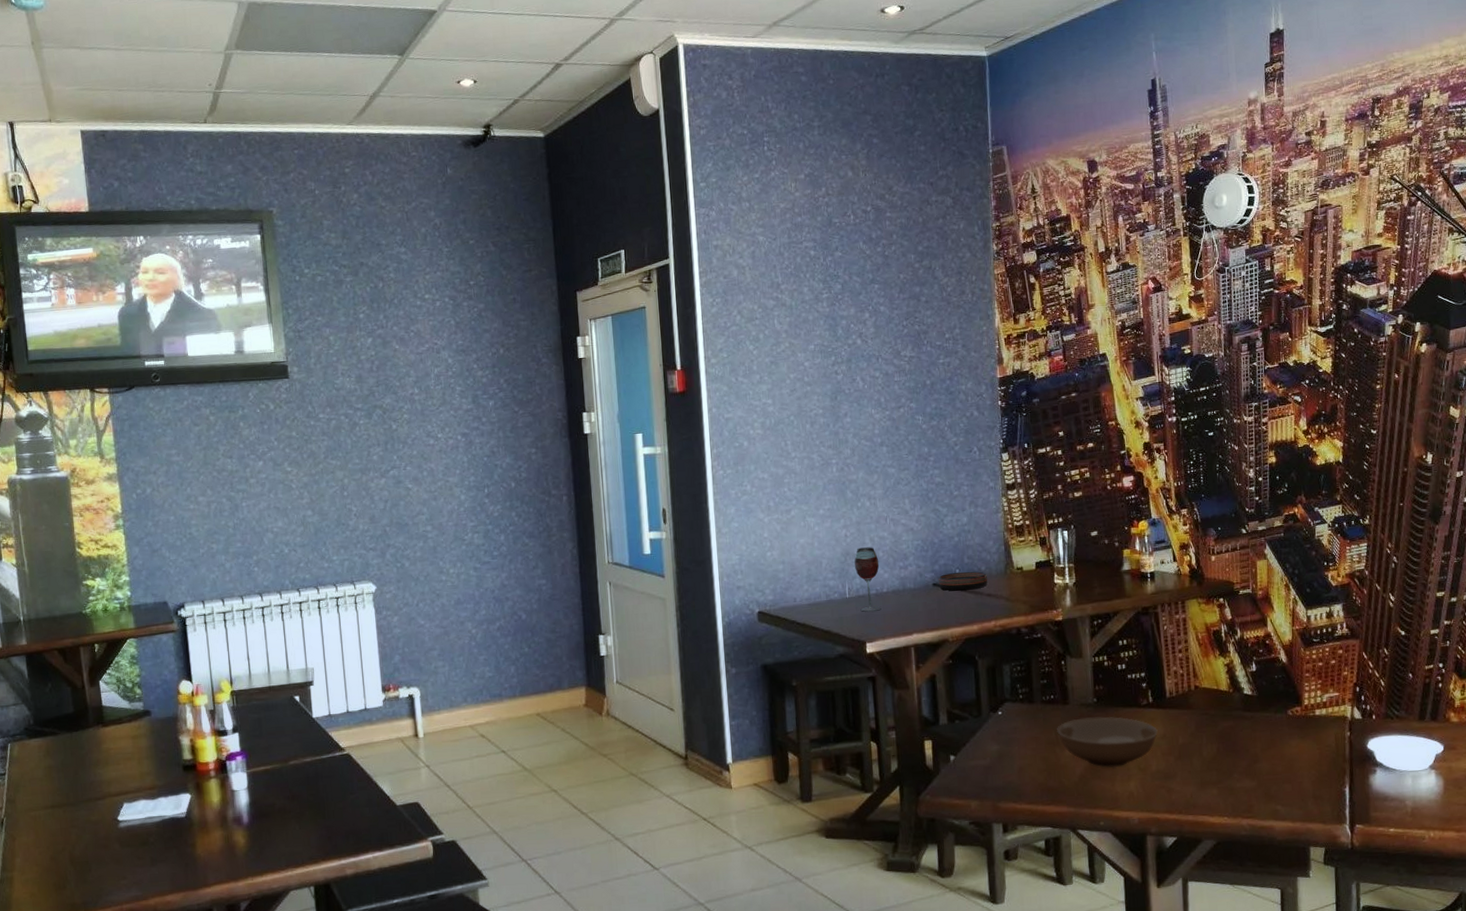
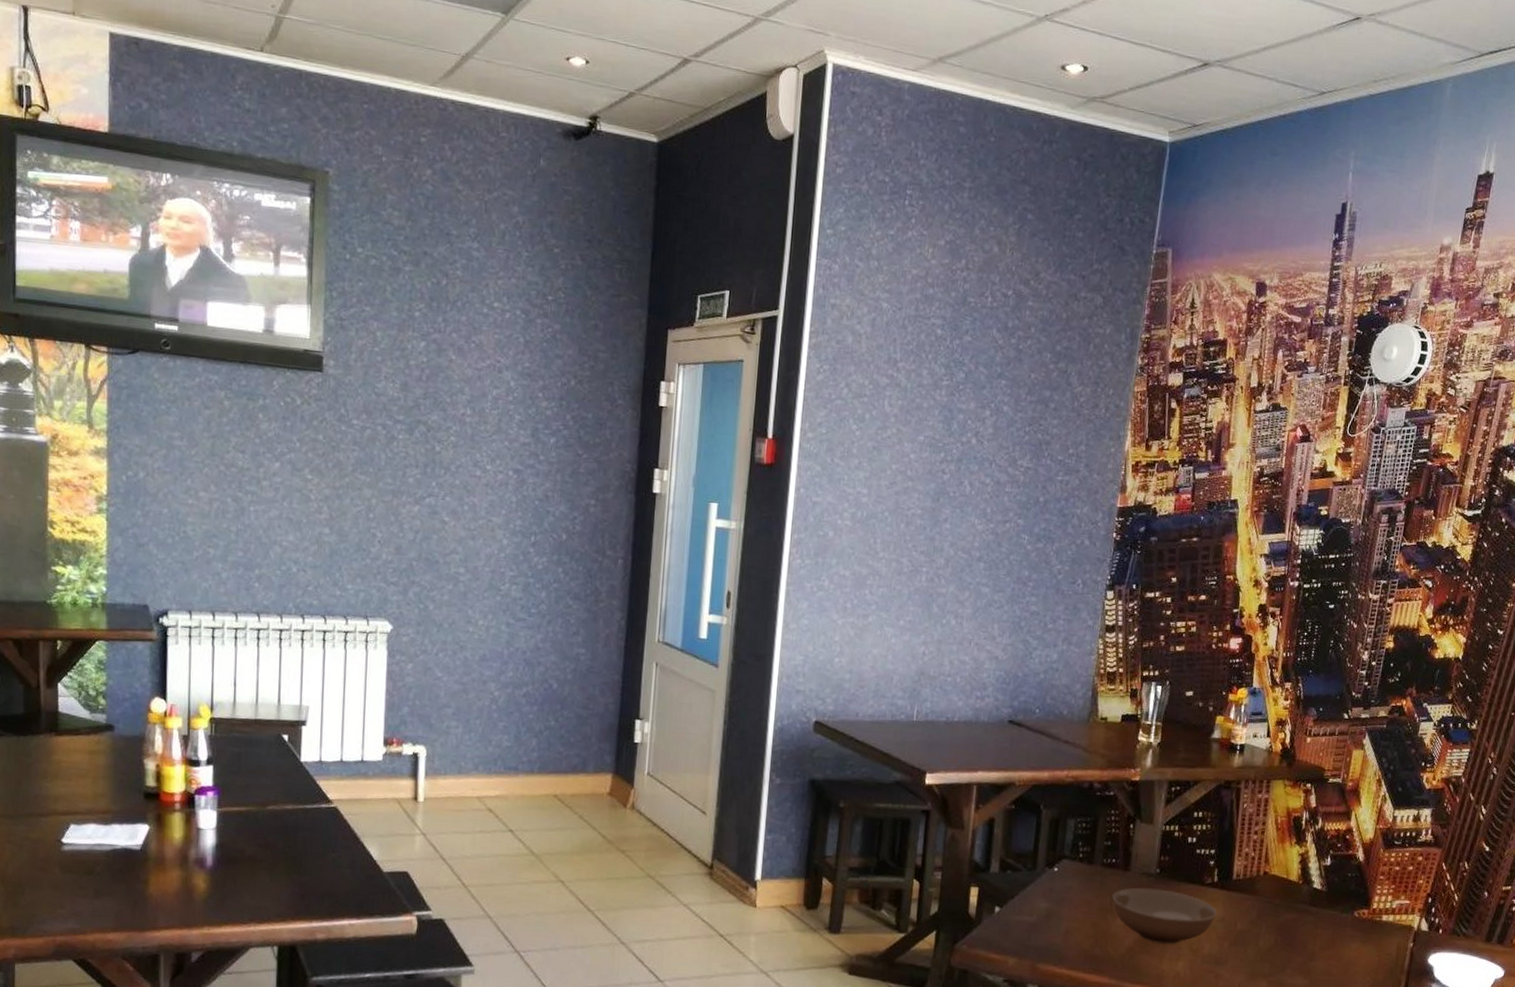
wineglass: present [854,547,881,613] -> none [926,668,955,741]
ashtray: present [938,571,988,591] -> none [1014,712,1068,734]

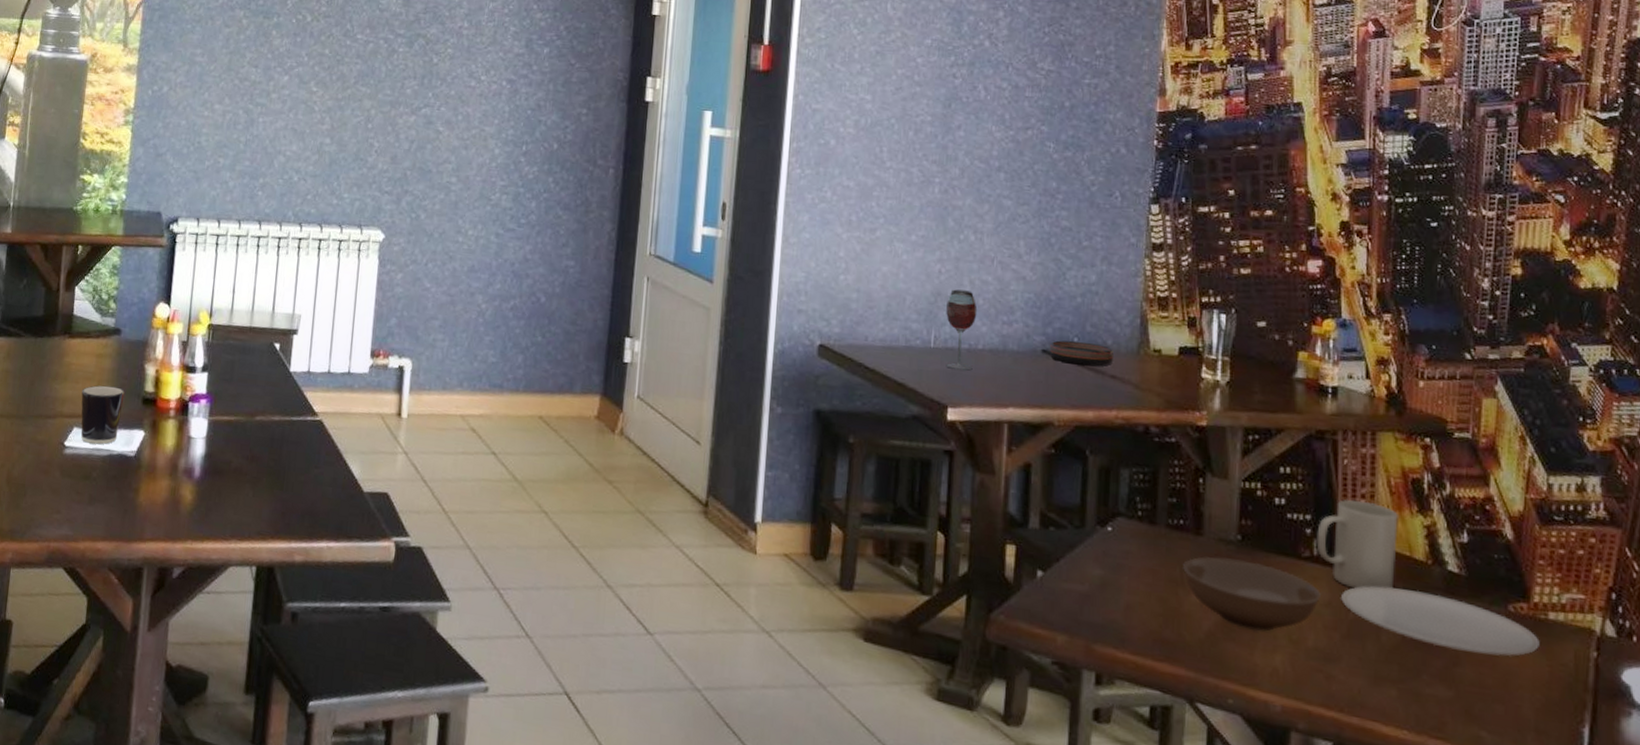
mug: none [76,781,124,840] -> present [81,385,125,445]
wineglass: none [926,668,955,741] -> present [946,289,978,371]
ashtray: none [1014,712,1068,734] -> present [1049,340,1113,367]
cup: none [1217,835,1281,907] -> present [1316,498,1398,589]
plate: none [1232,903,1374,951] -> present [1341,586,1540,657]

